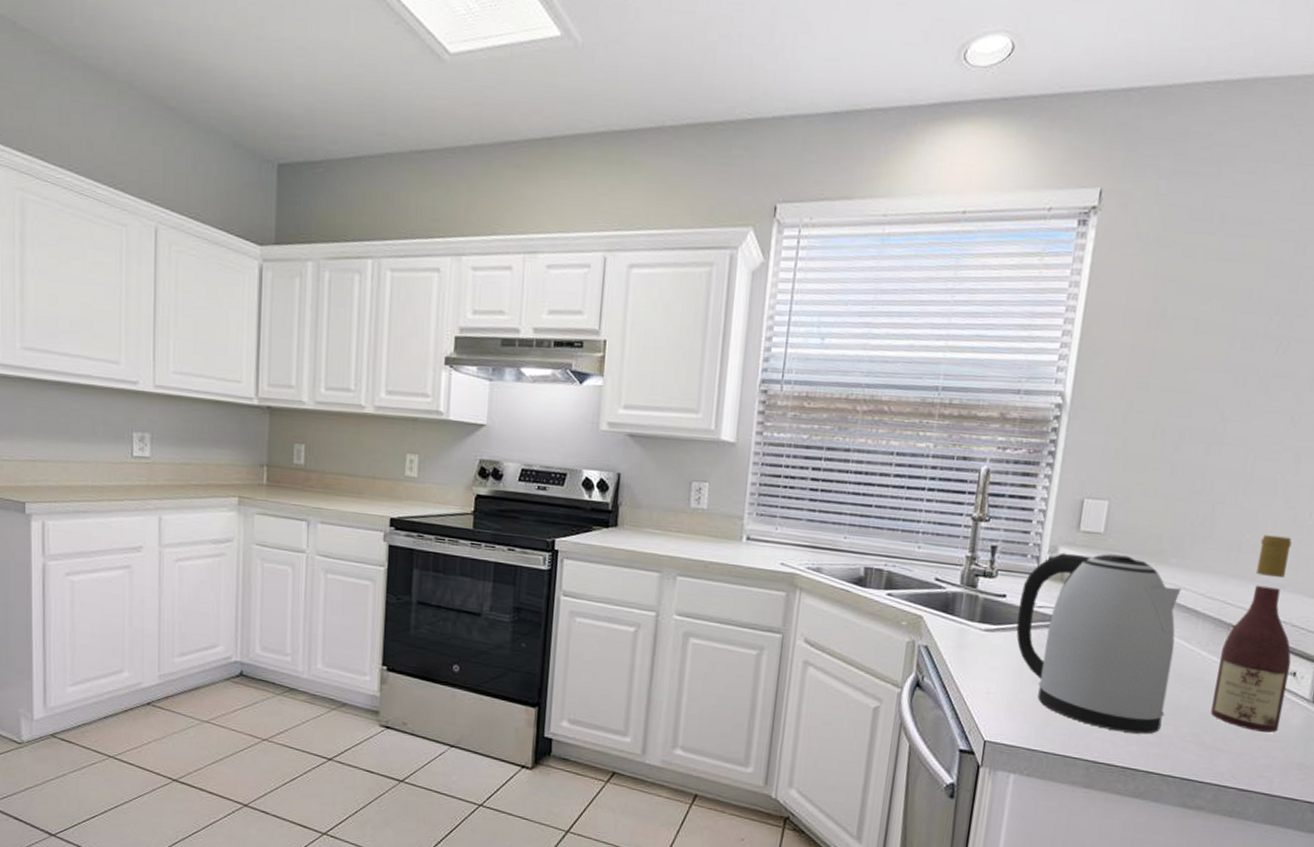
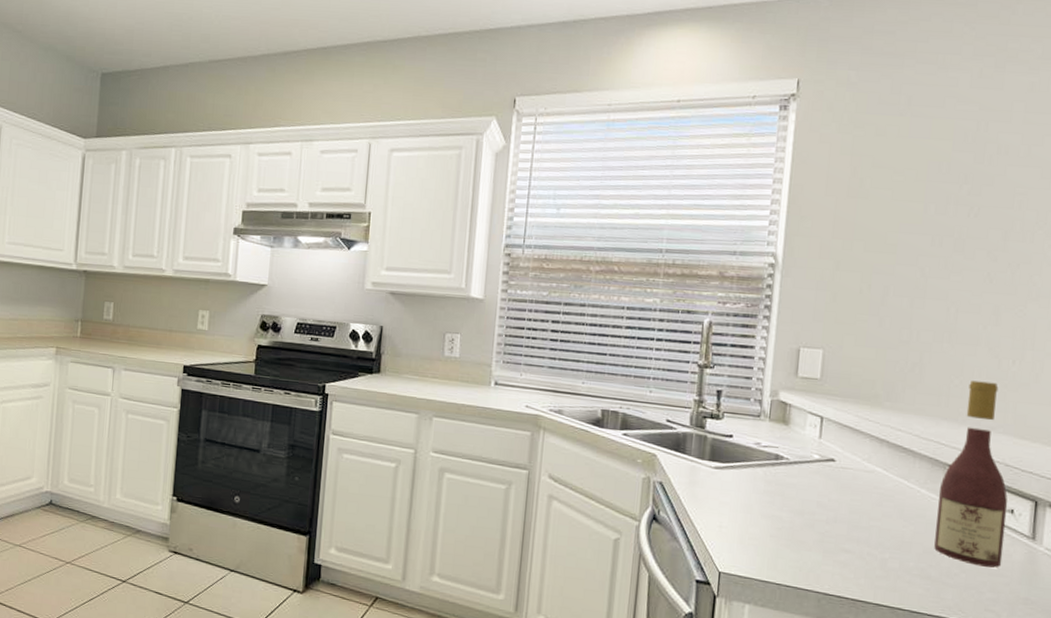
kettle: present [1016,552,1182,734] -> none [744,396,897,568]

